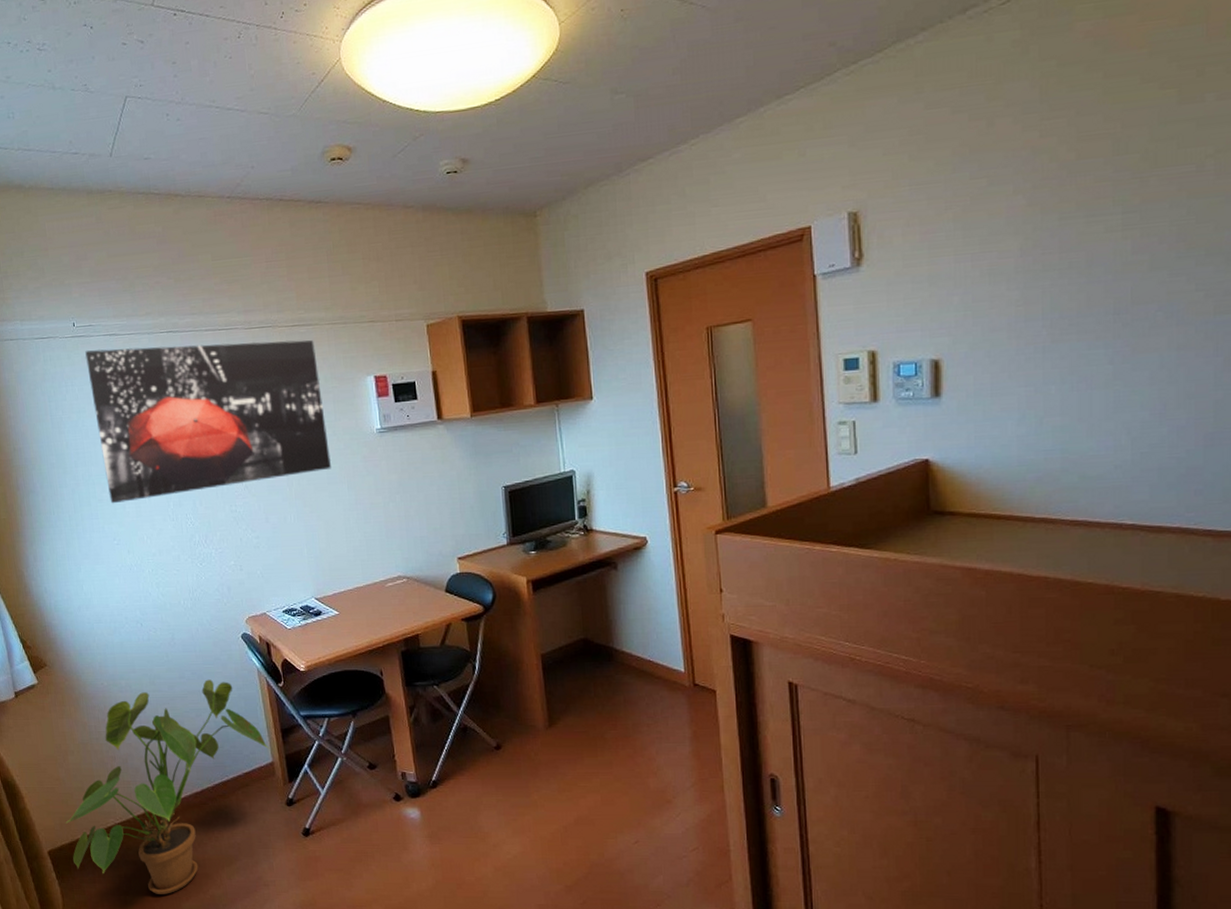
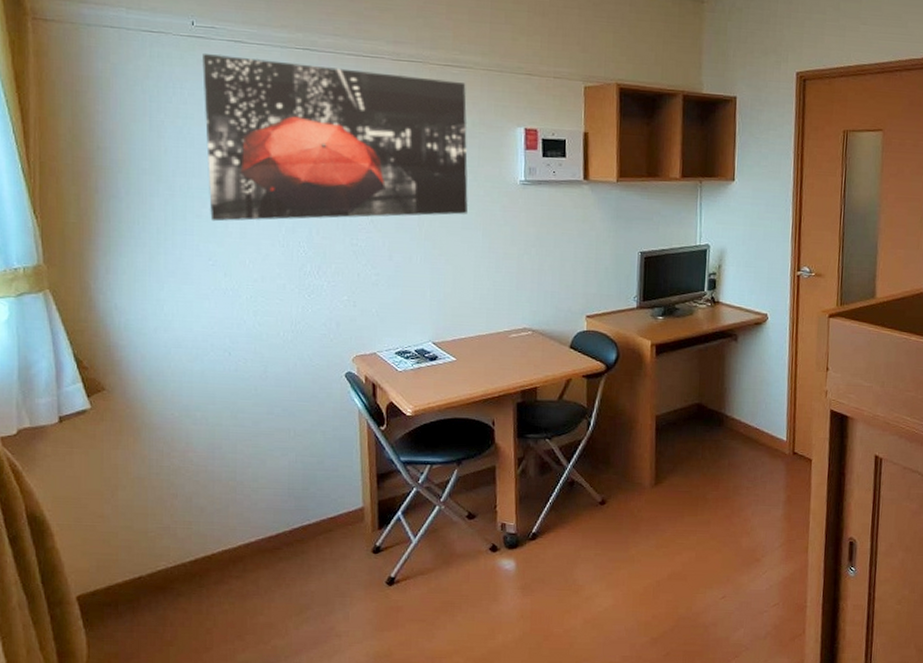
house plant: present [65,679,270,894] -> none [104,417,362,645]

